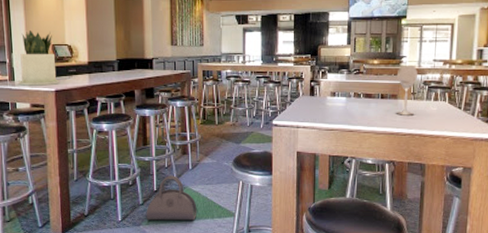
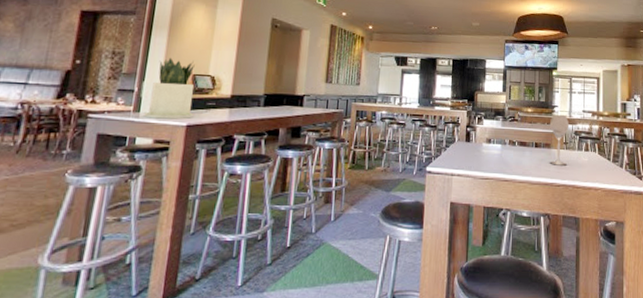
handbag: present [146,175,197,221] -> none [272,228,336,285]

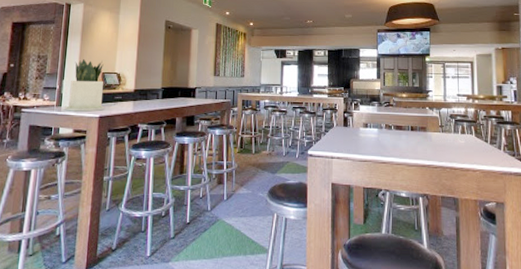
wineglass: present [549,114,569,166] -> none [425,98,444,148]

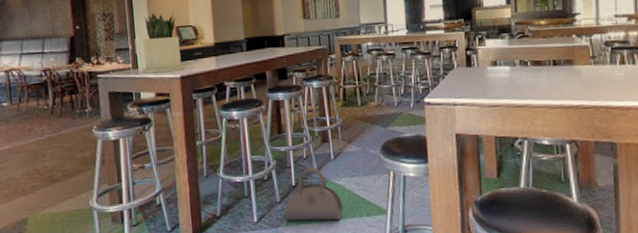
handbag: none [176,206,230,257] -> present [284,167,343,221]

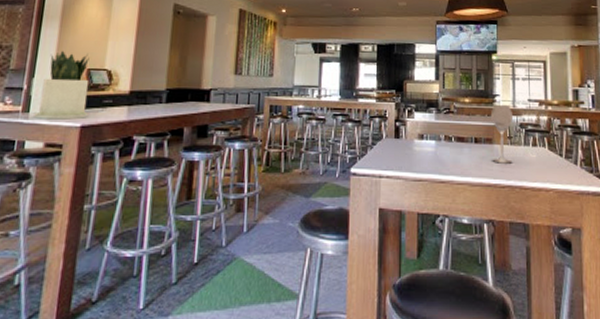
handbag: present [284,167,343,221] -> none [178,241,250,308]
wineglass: none [571,23,596,85] -> present [491,104,512,164]

